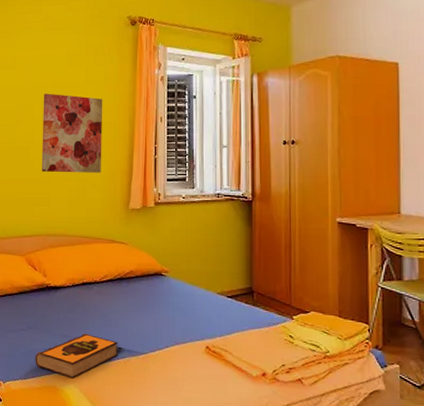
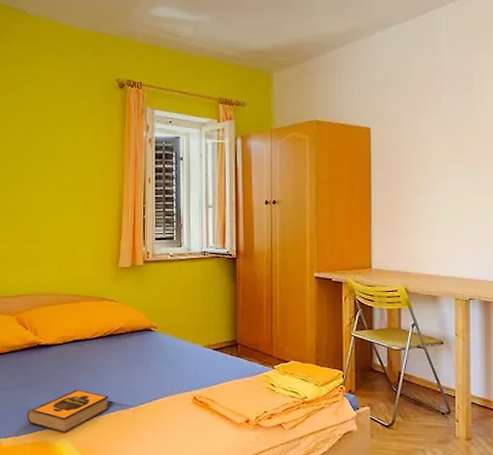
wall art: present [41,93,103,173] -> none [31,154,92,233]

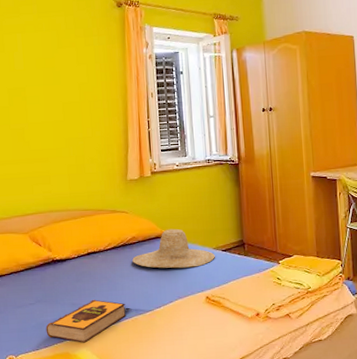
straw hat: none [119,322,205,365] -> present [132,228,215,268]

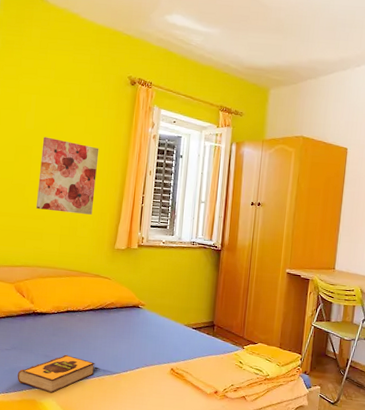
wall art: none [35,75,98,151] -> present [35,137,99,215]
straw hat: present [132,228,215,268] -> none [108,300,185,340]

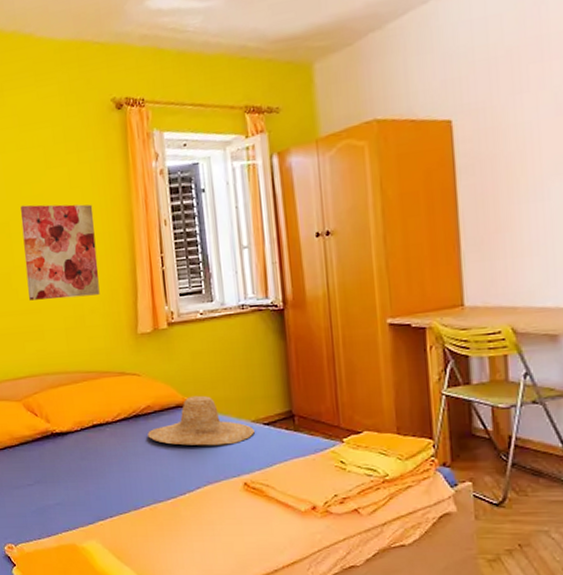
hardback book: present [17,354,95,393] -> none [47,482,143,534]
straw hat: none [108,300,185,340] -> present [147,395,255,446]

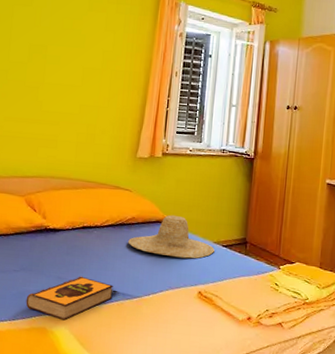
wall art: present [20,204,100,301] -> none [50,35,121,120]
hardback book: none [47,482,143,534] -> present [26,276,114,320]

